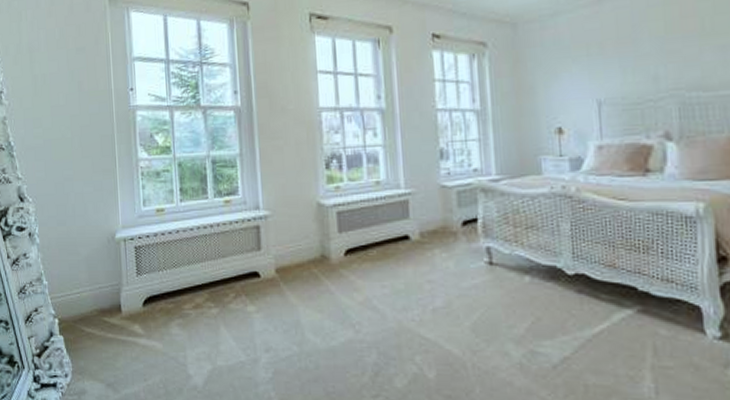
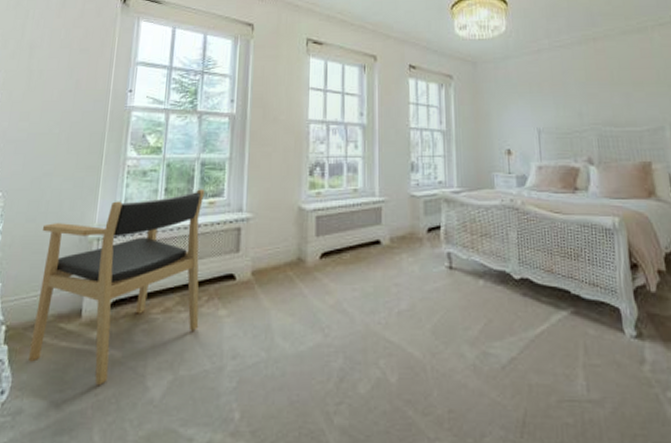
armchair: none [74,188,230,373] -> present [28,189,205,386]

